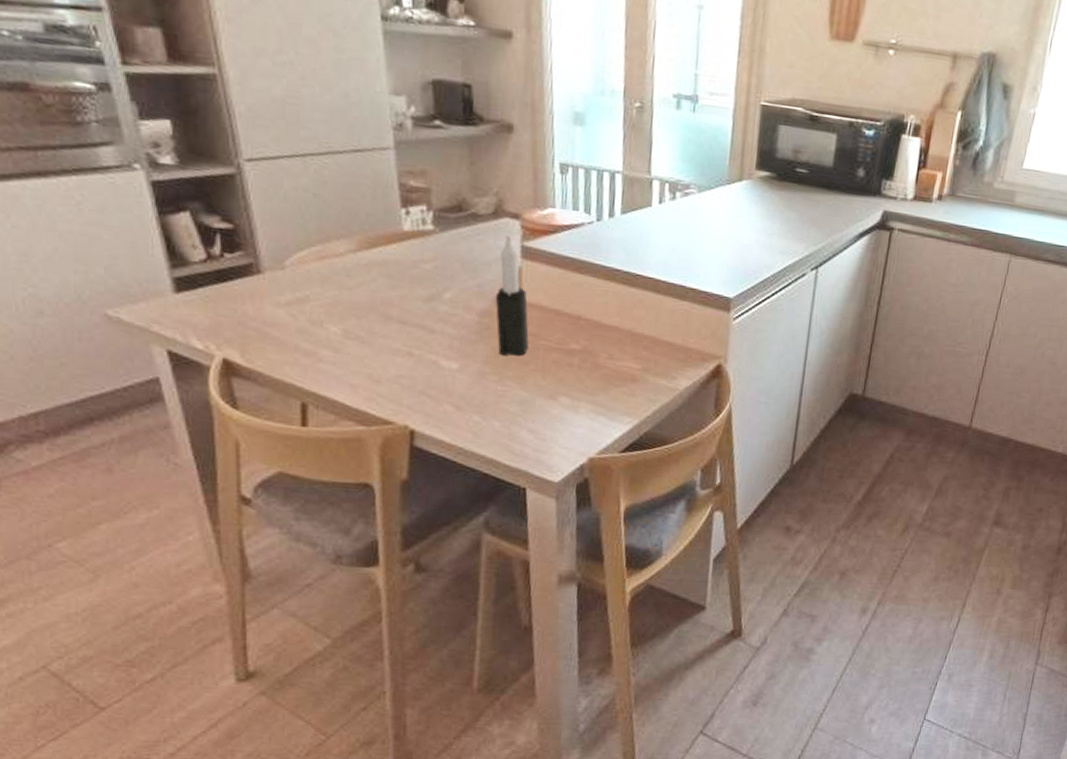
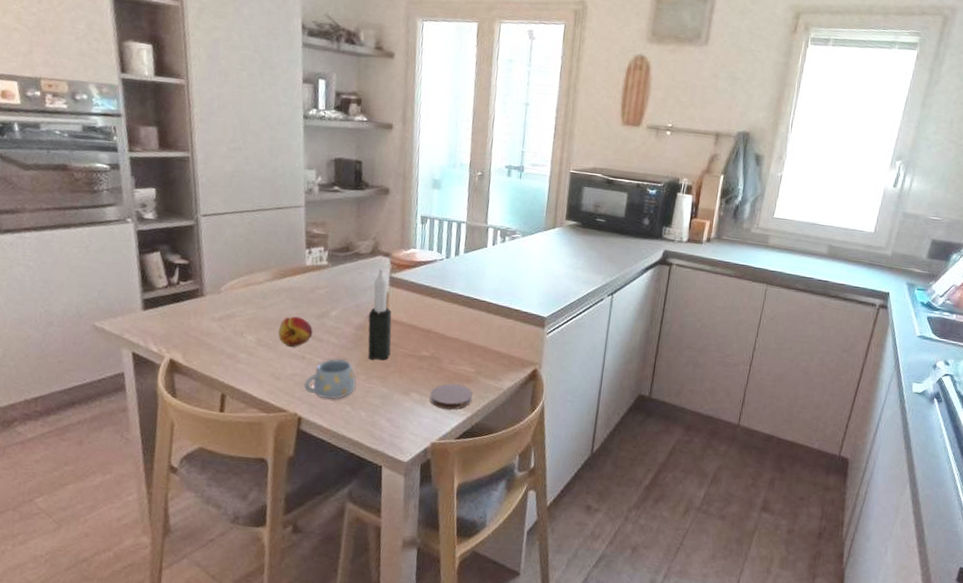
fruit: none [372,299,421,340] -> present [278,316,313,347]
mug: none [414,355,485,407] -> present [304,359,356,399]
coaster: none [584,383,640,417] -> present [430,383,473,410]

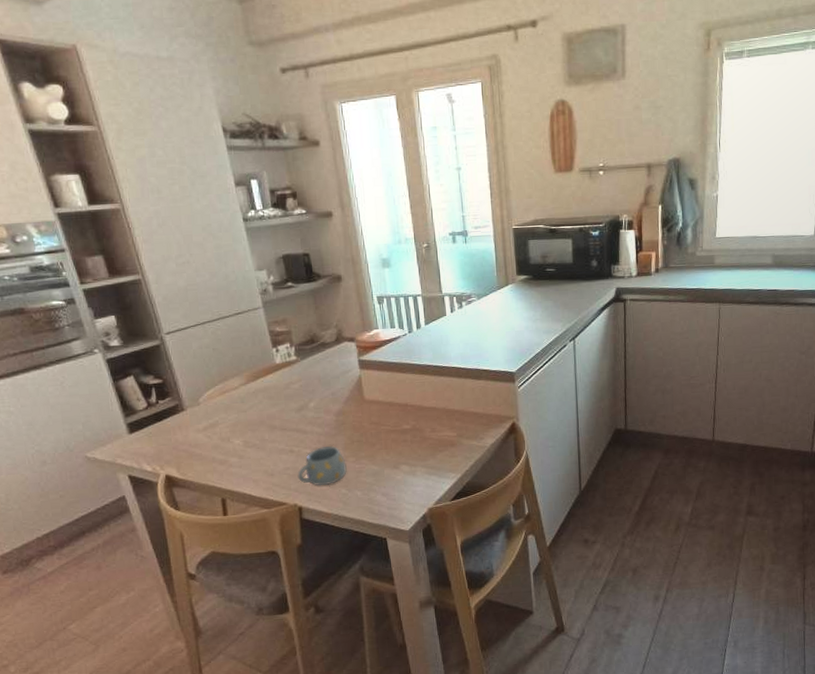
fruit: present [278,316,313,347] -> none [262,413,296,443]
candle: present [368,268,392,361] -> none [345,353,374,441]
coaster: present [430,383,473,410] -> none [419,449,460,475]

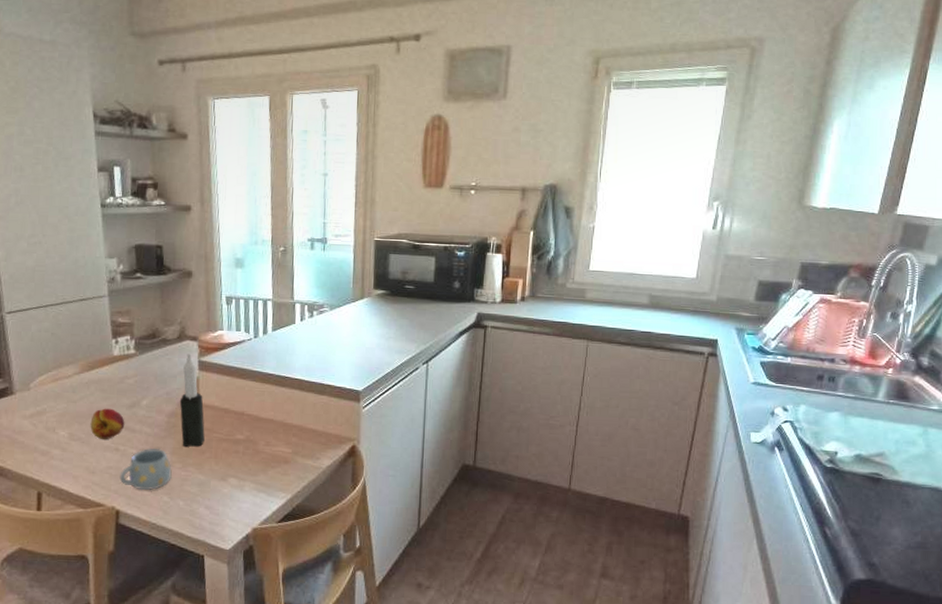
fruit: none [262,413,296,443] -> present [90,408,125,439]
candle: none [345,353,374,441] -> present [179,353,205,447]

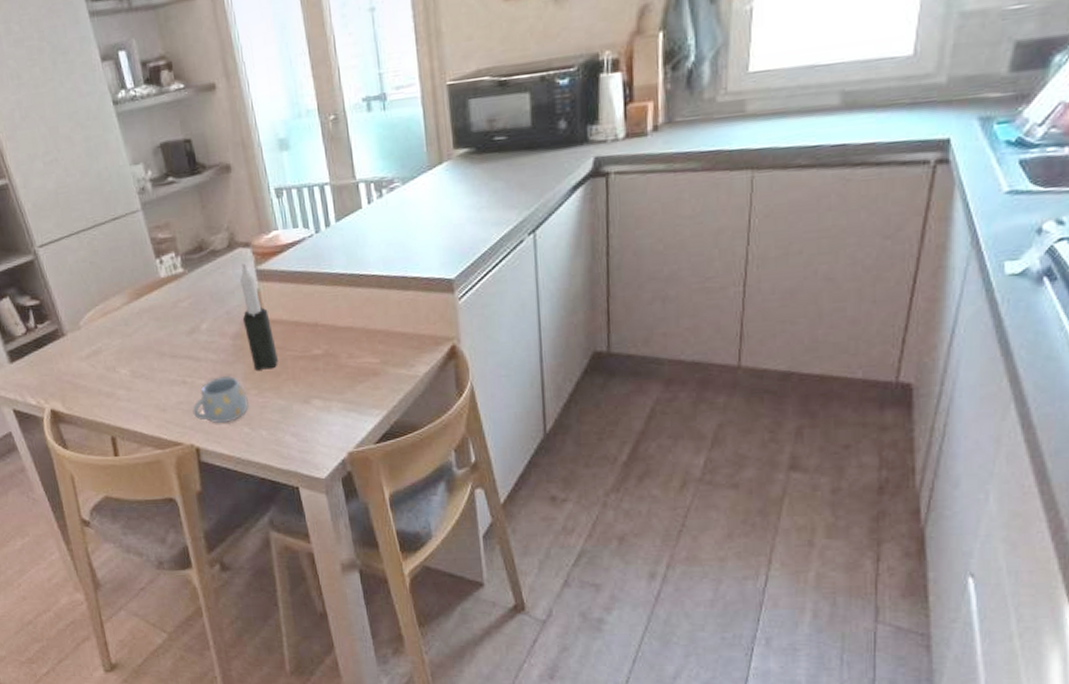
fruit: present [90,408,125,439] -> none [150,338,188,373]

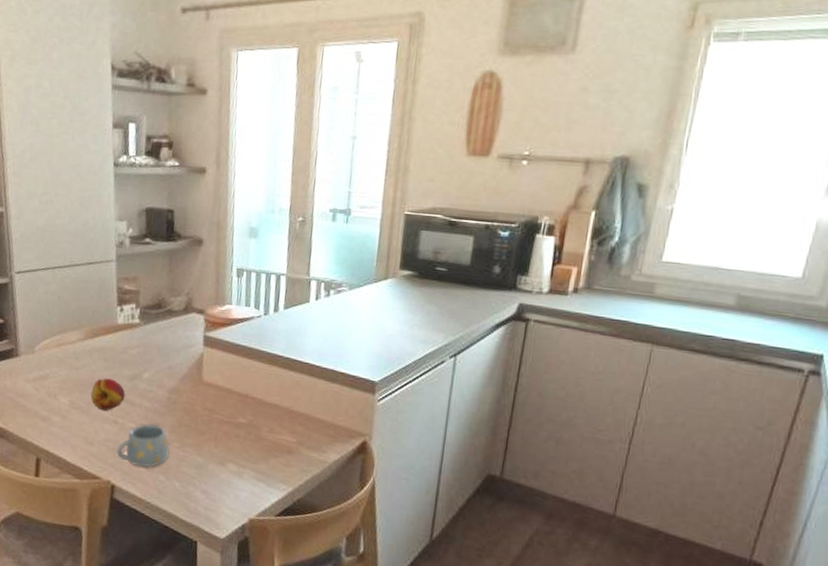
fruit: none [150,338,188,373] -> present [90,378,126,411]
candle: present [240,262,278,370] -> none [181,326,207,427]

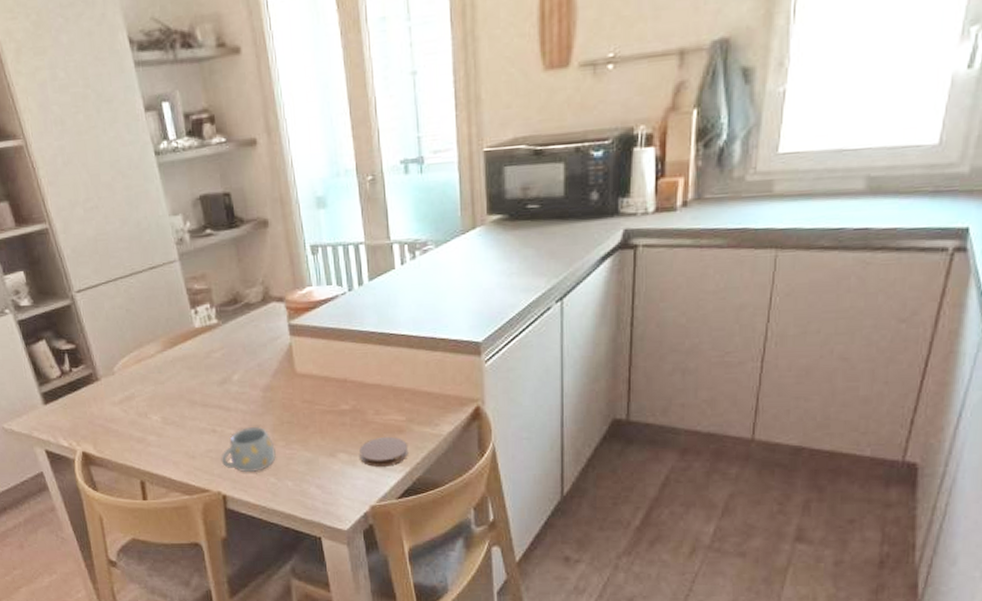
fruit: present [90,378,126,411] -> none [182,387,219,421]
coaster: none [247,454,295,484] -> present [359,436,409,467]

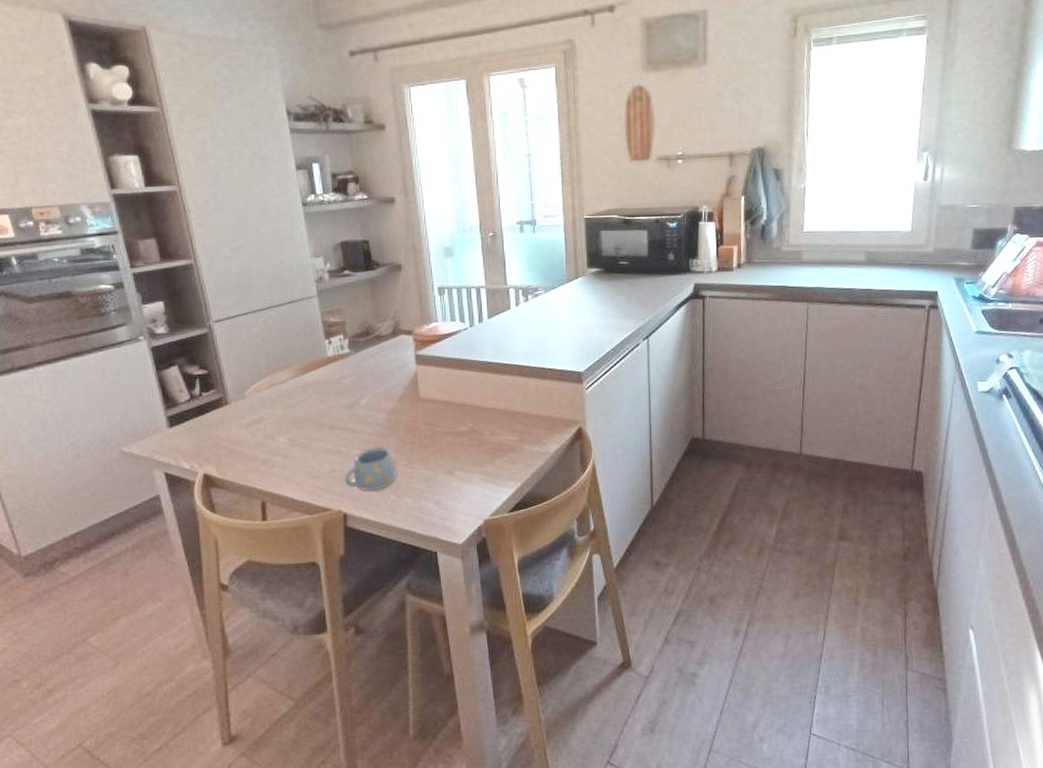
coaster: present [359,436,409,467] -> none [475,455,520,483]

